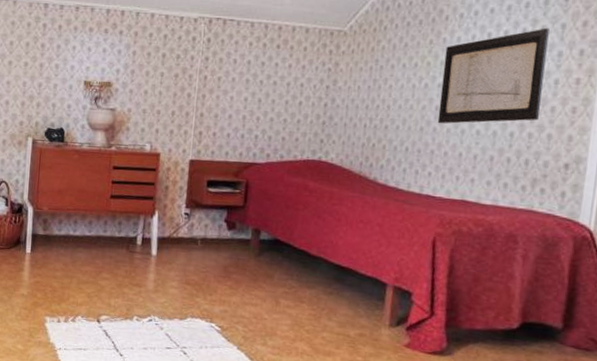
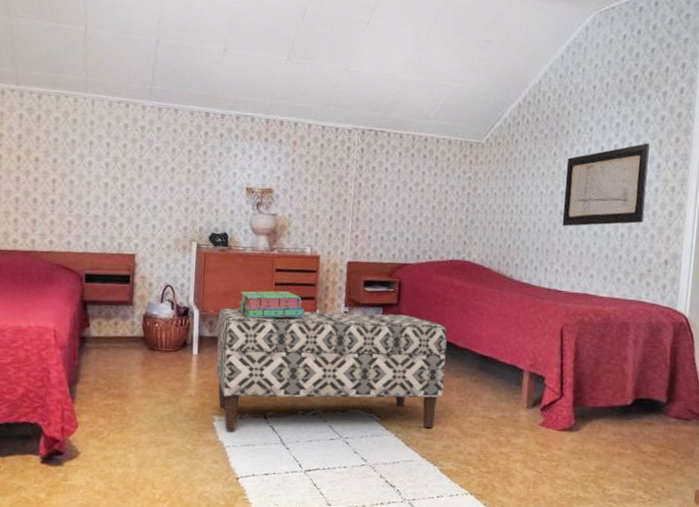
bench: none [48,206,299,343] -> present [215,308,448,430]
stack of books: none [73,189,142,218] -> present [238,291,305,319]

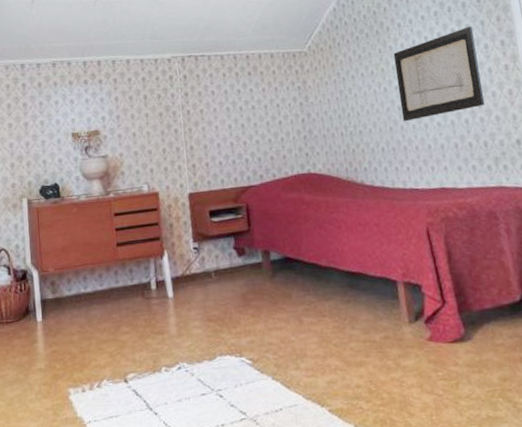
bench: present [215,308,448,430] -> none [59,240,316,403]
stack of books: present [238,291,305,319] -> none [79,235,152,272]

